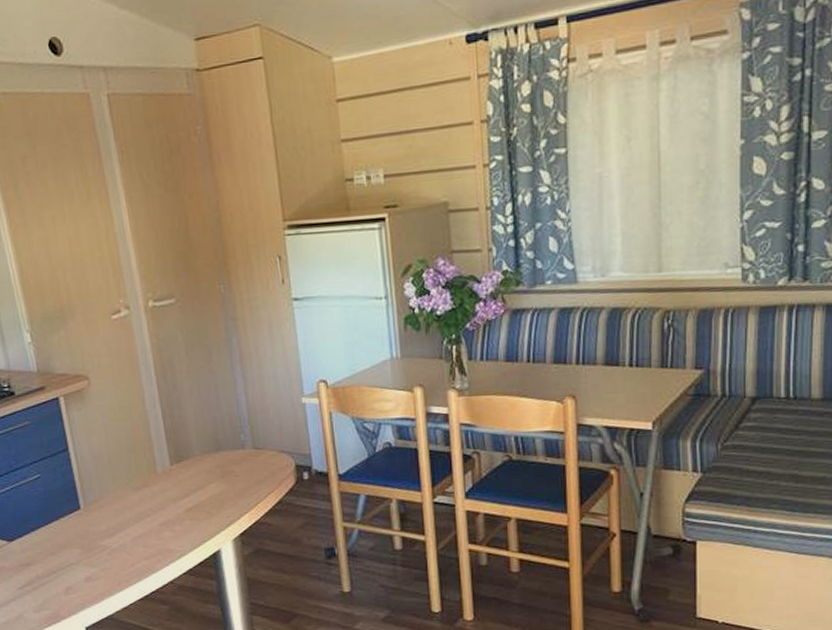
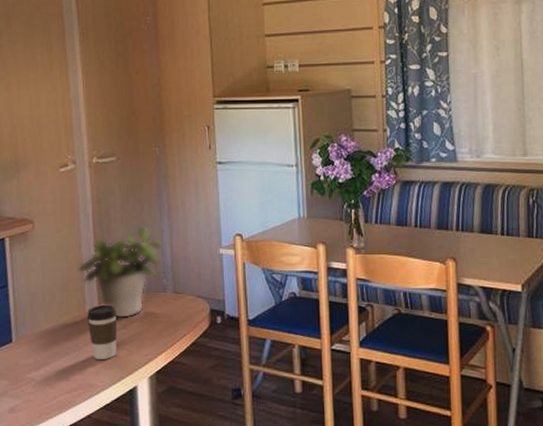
potted plant: none [144,375,237,480] -> present [78,225,163,319]
coffee cup: none [158,464,195,523] -> present [86,304,118,359]

